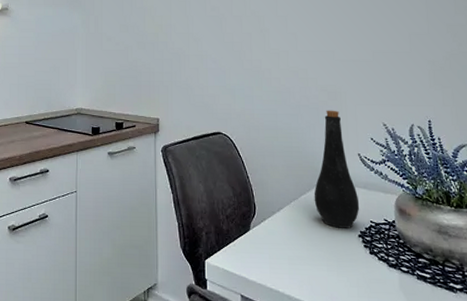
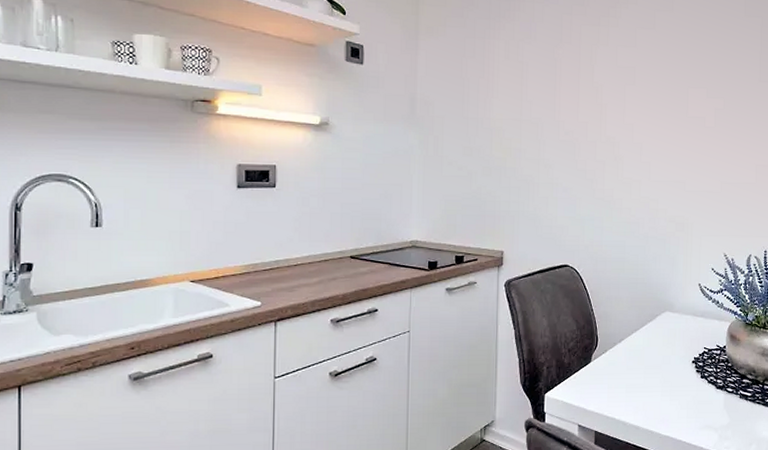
bottle: present [314,110,360,228] -> none [654,241,696,356]

